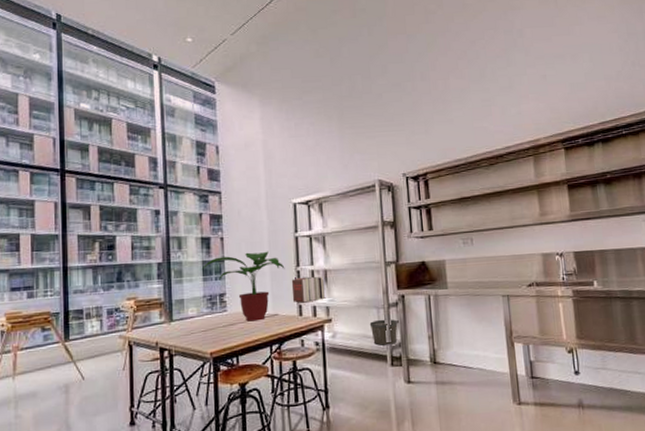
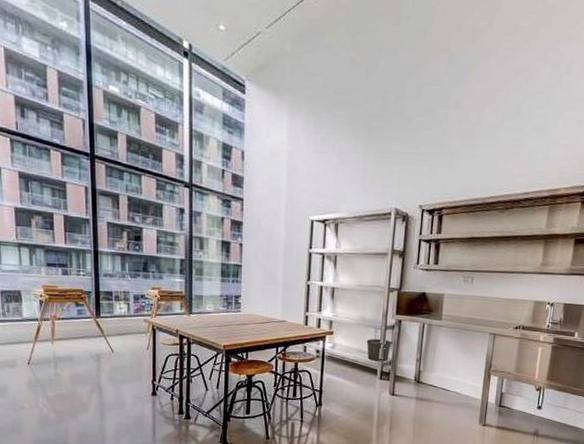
potted plant: present [201,251,285,322] -> none [220,261,297,324]
books: present [291,276,325,303] -> none [300,291,331,314]

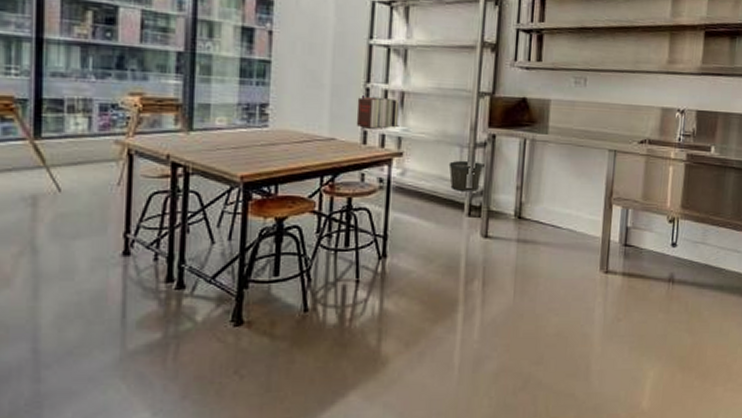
books: none [300,291,331,314] -> present [356,96,399,129]

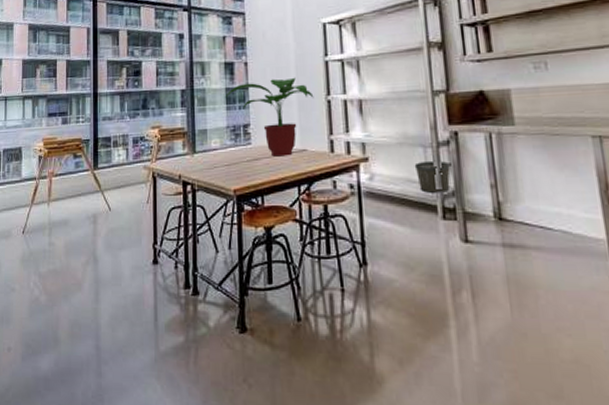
potted plant: none [238,55,351,144] -> present [225,77,314,157]
books: present [356,96,399,129] -> none [321,107,360,138]

